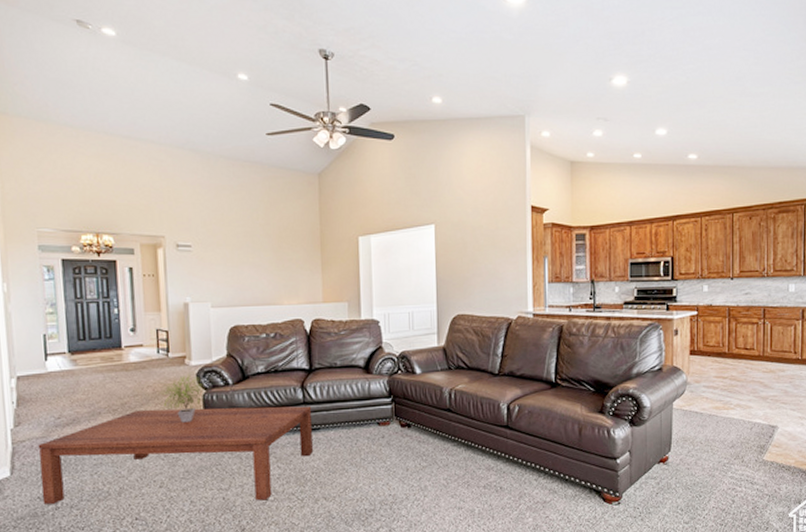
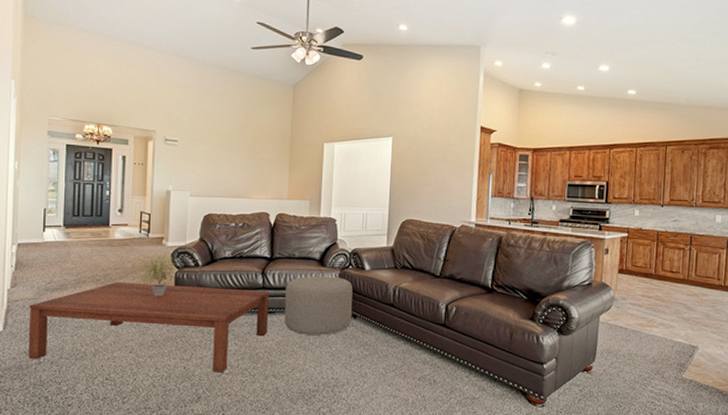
ottoman: none [329,384,405,451] -> present [285,275,353,335]

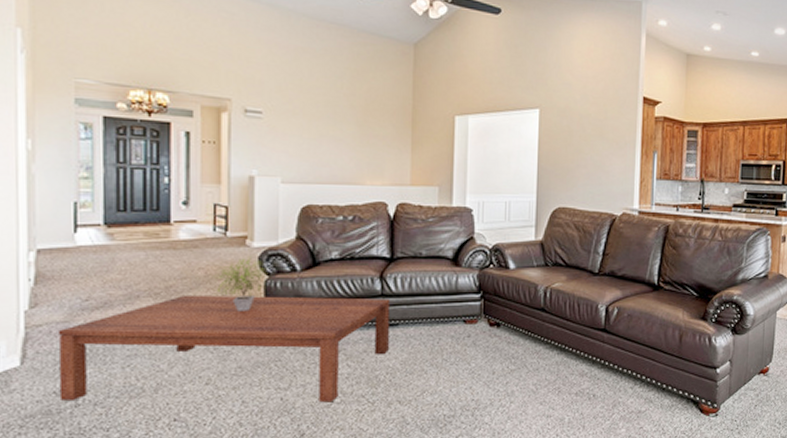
ottoman: present [285,275,353,335] -> none [411,278,494,350]

